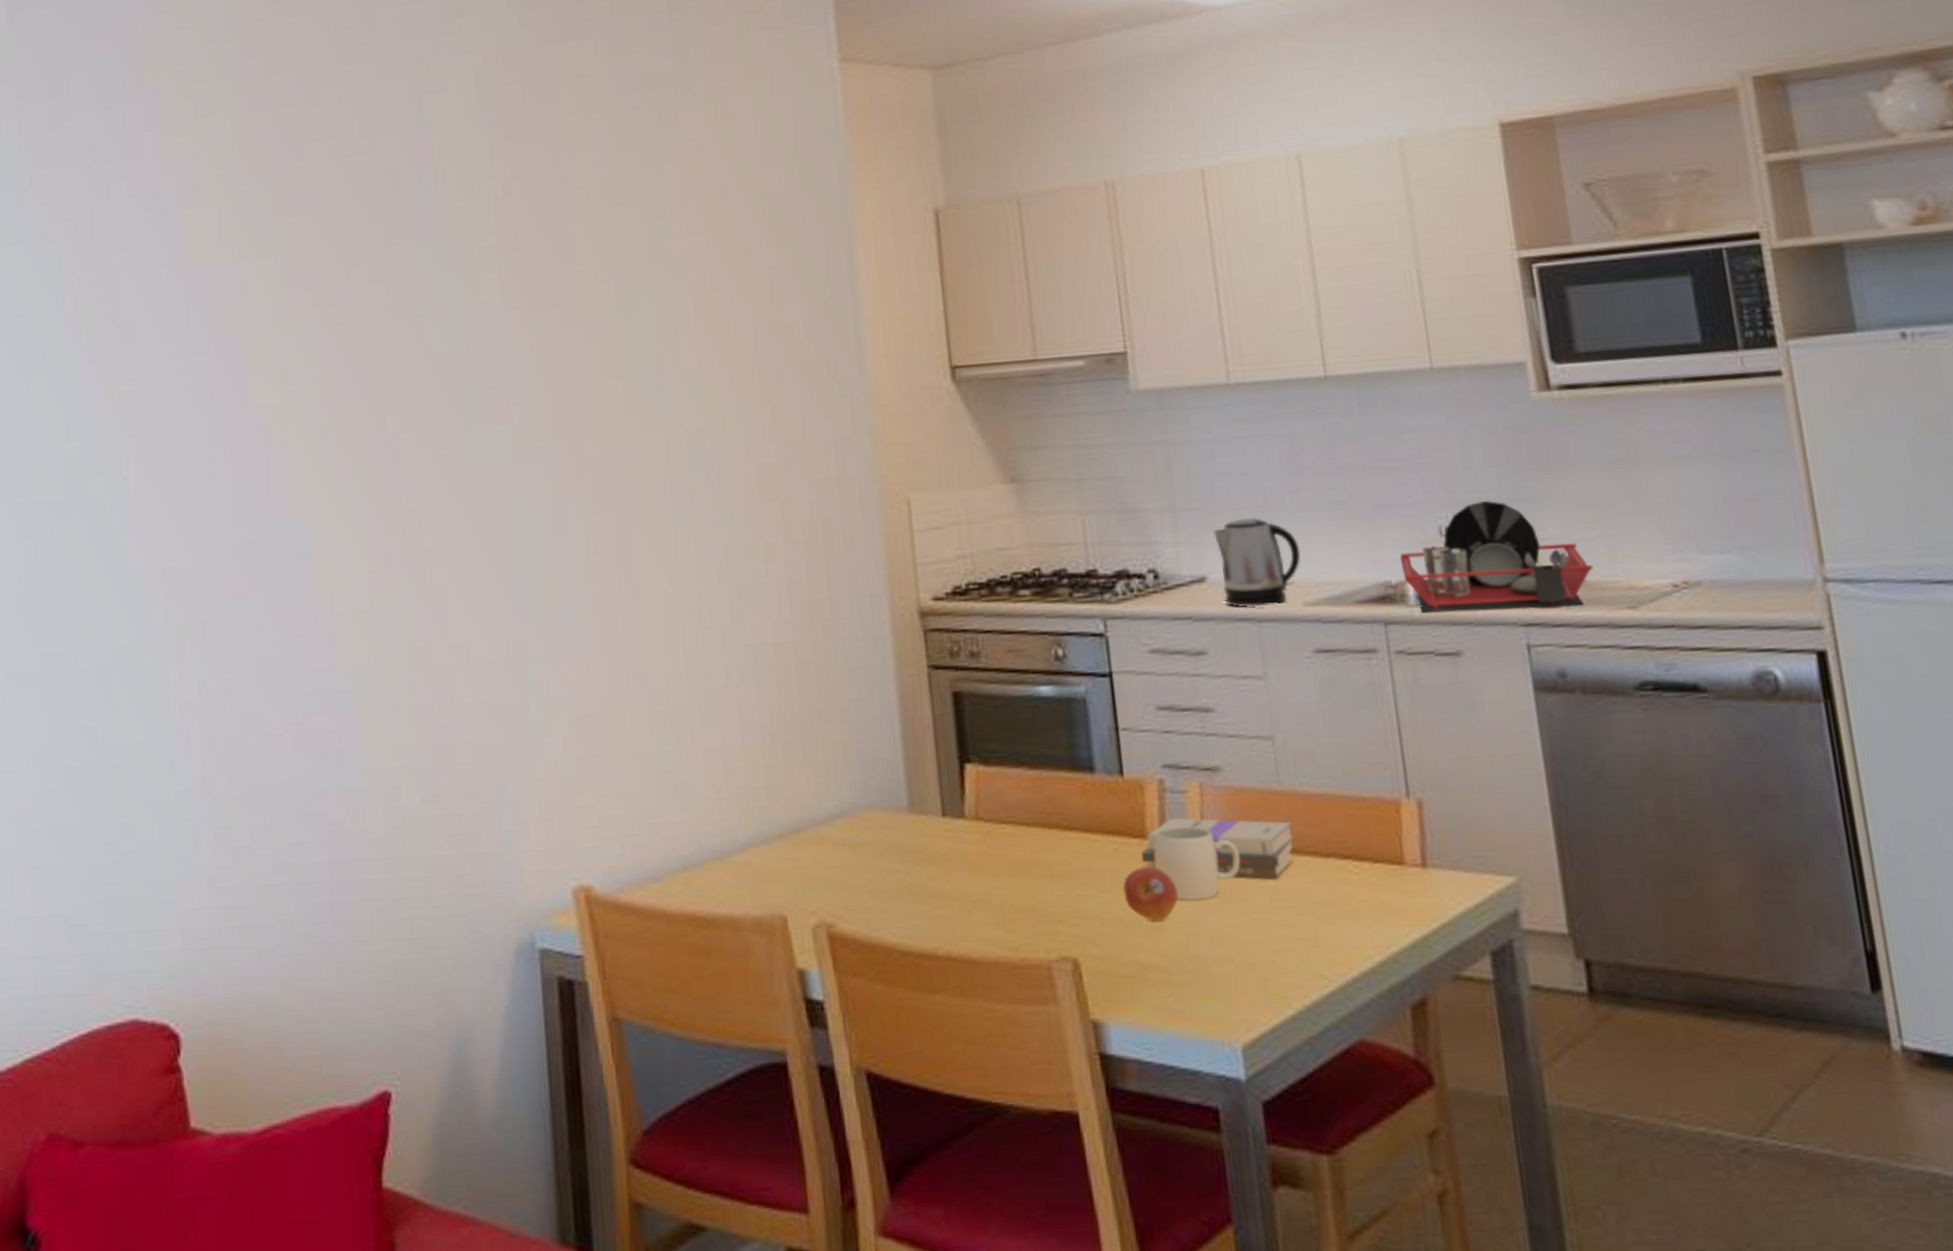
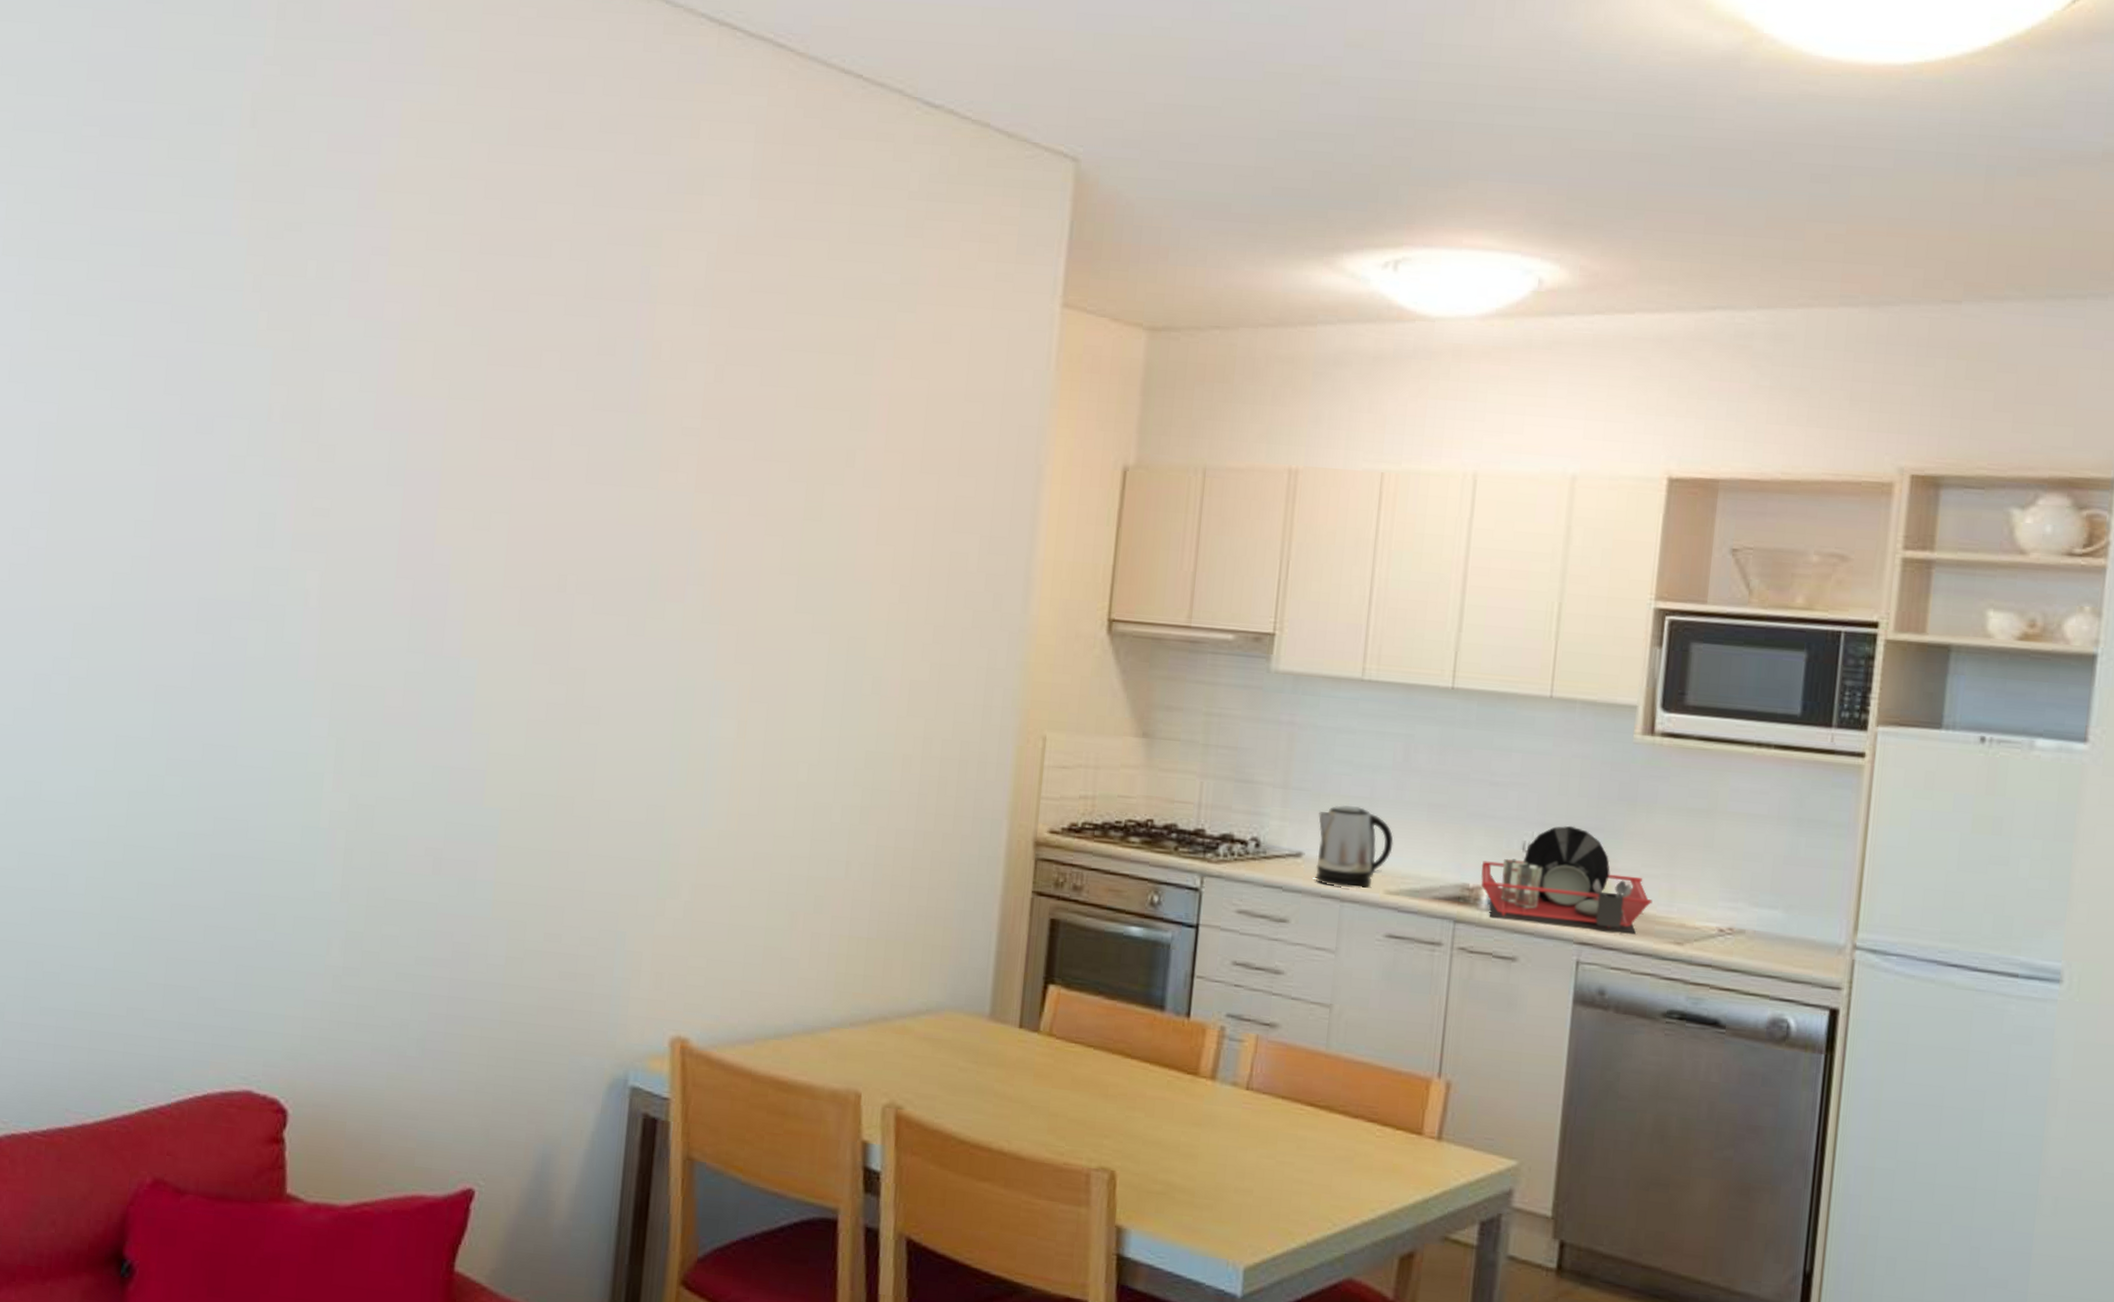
fruit: present [1123,867,1178,920] -> none [1168,1100,1216,1149]
books: present [1142,817,1294,881] -> none [1191,1062,1331,1131]
mug: present [1153,826,1240,902] -> none [1200,1069,1279,1139]

